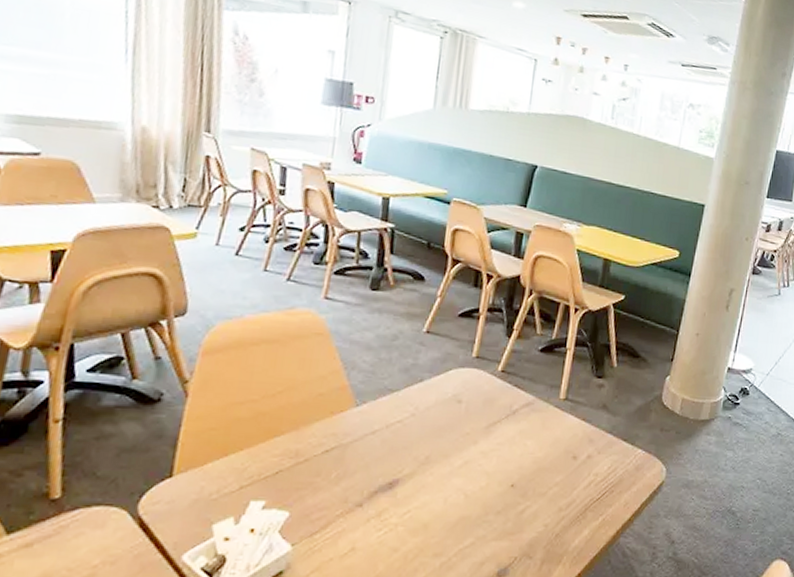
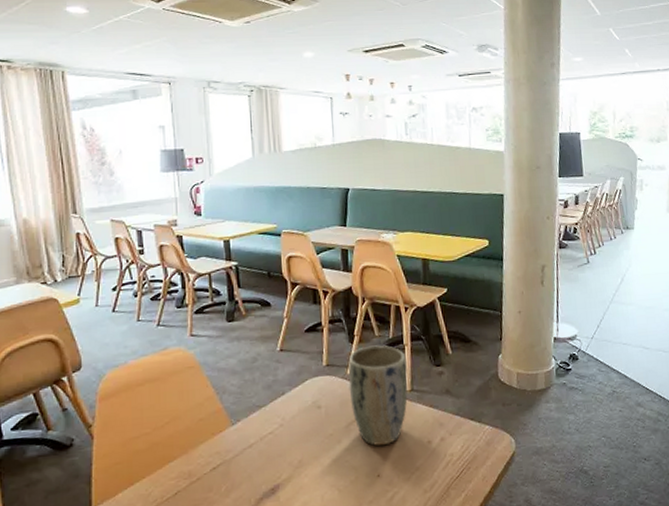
plant pot: none [495,343,566,453] -> present [348,345,408,446]

